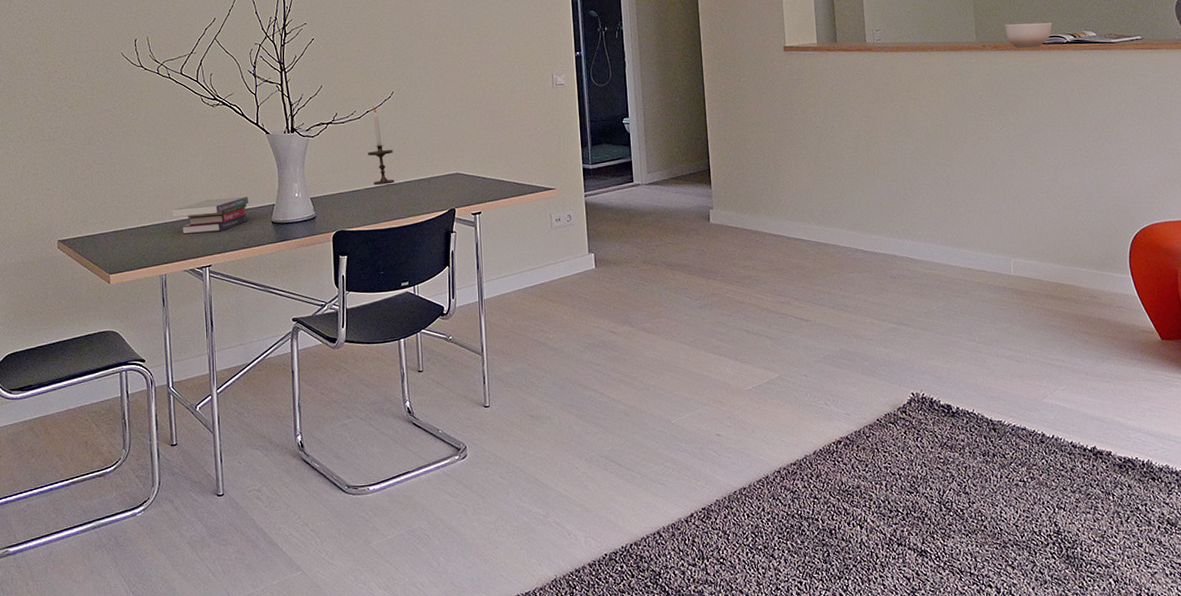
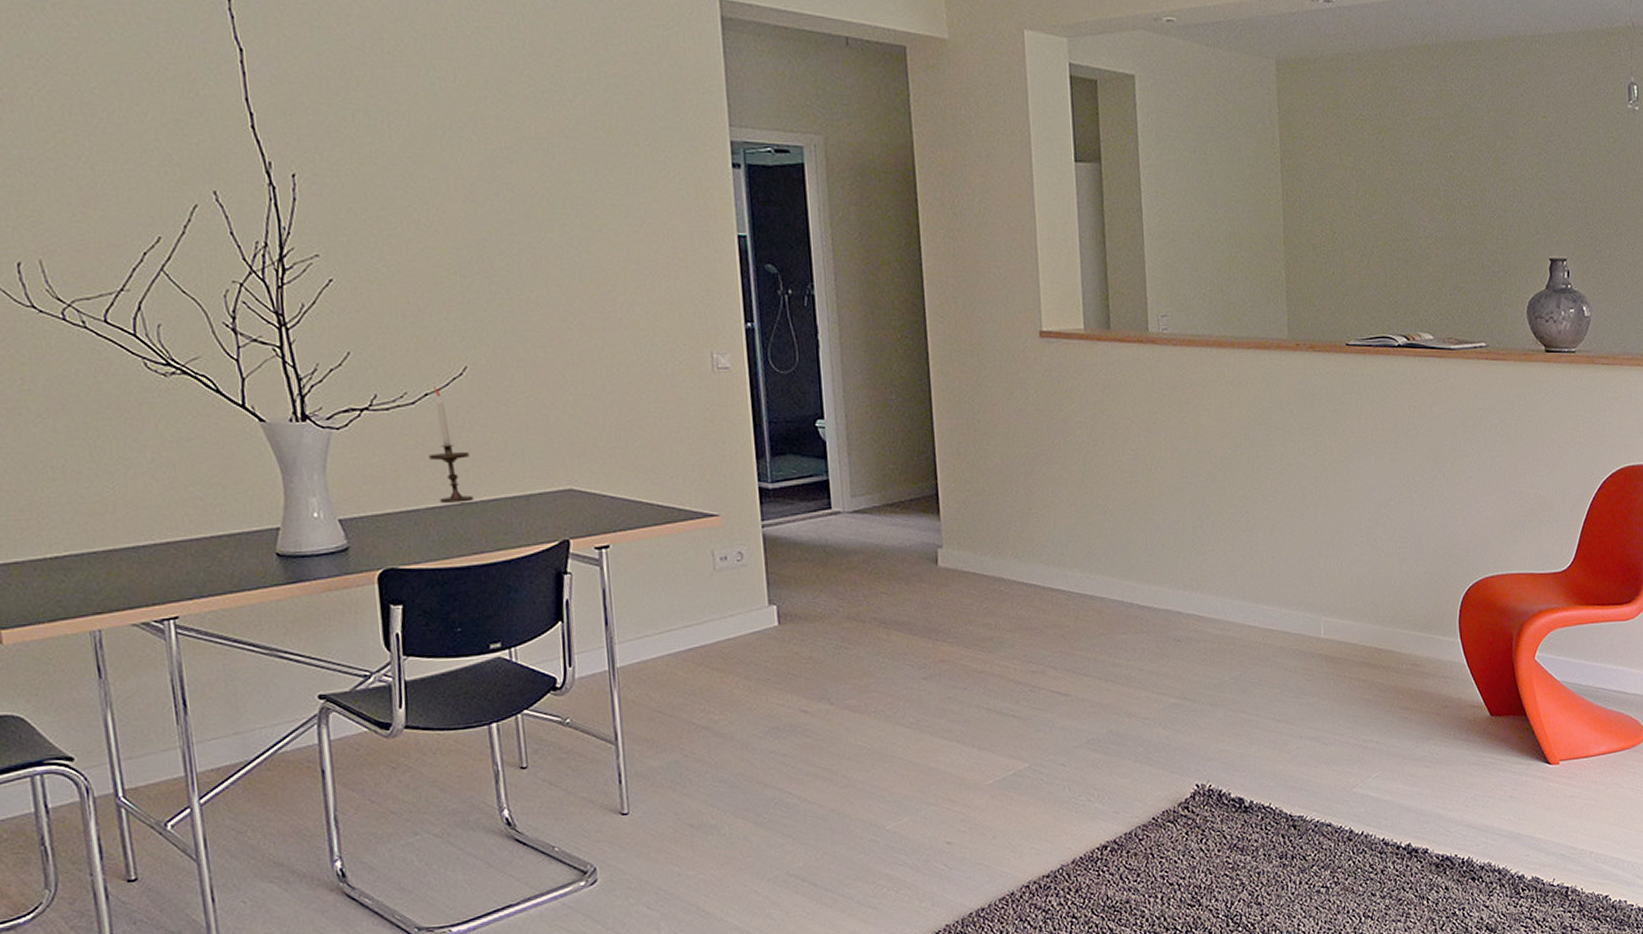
books: present [172,196,248,235] -> none [104,514,236,571]
bowl: present [1003,22,1053,48] -> none [1322,317,1382,351]

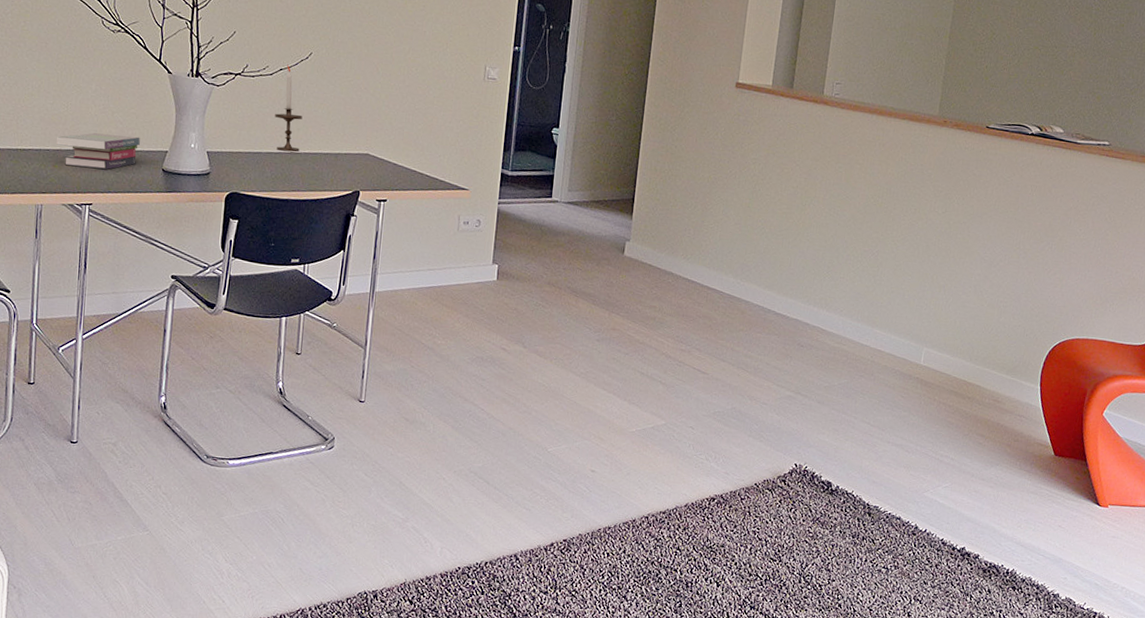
books: none [104,514,236,571] -> present [56,132,140,170]

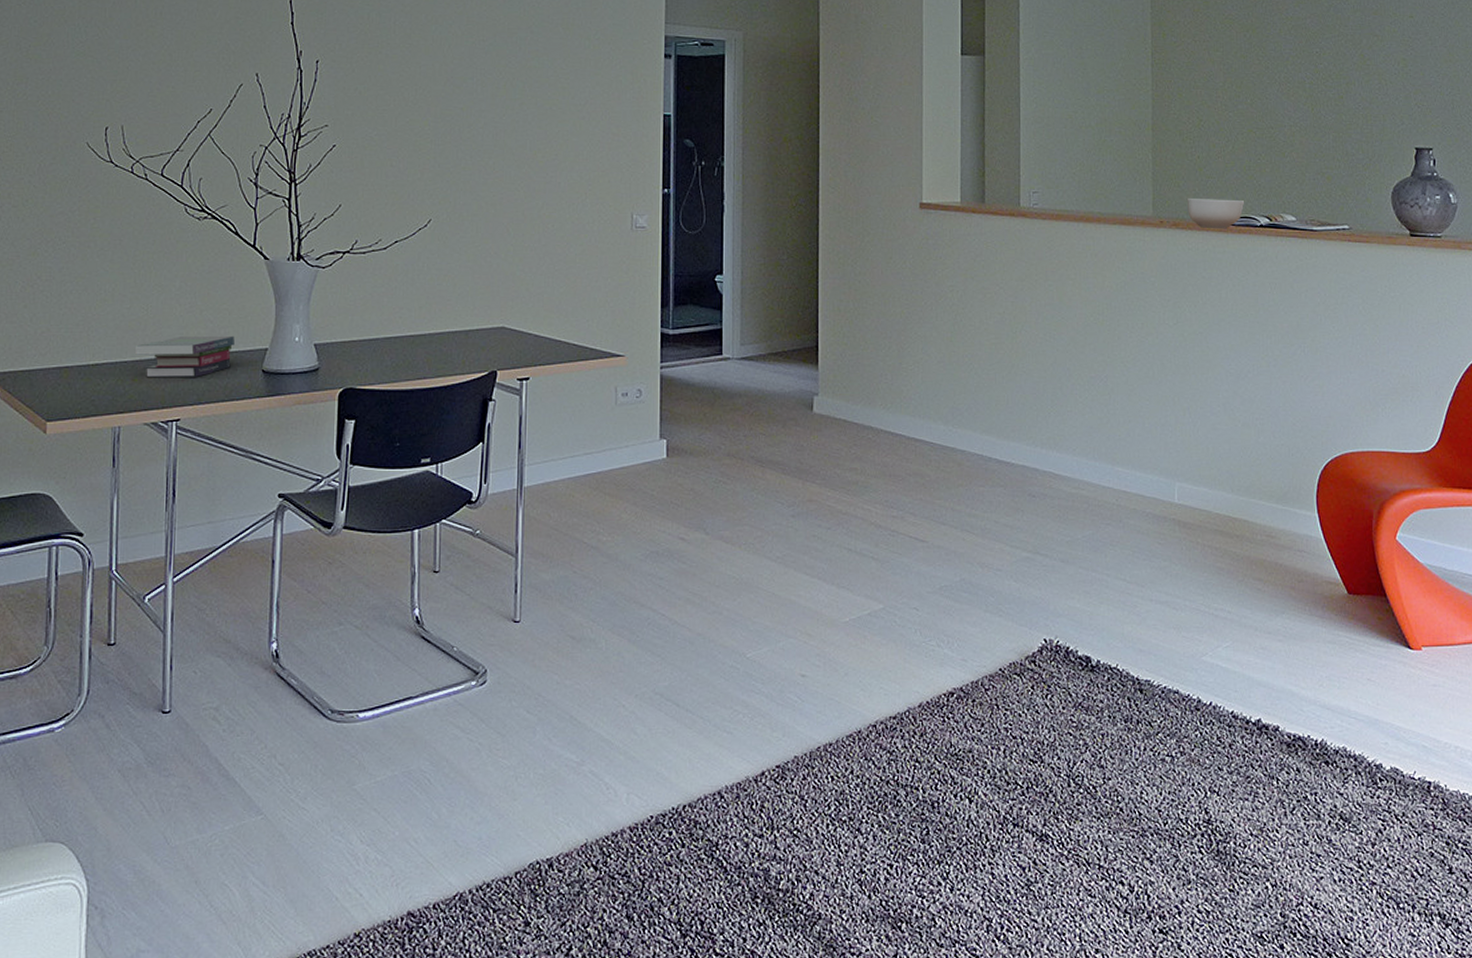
candlestick: present [275,64,303,153] -> none [392,235,424,334]
bowl: none [969,102,1021,134] -> present [1186,197,1245,229]

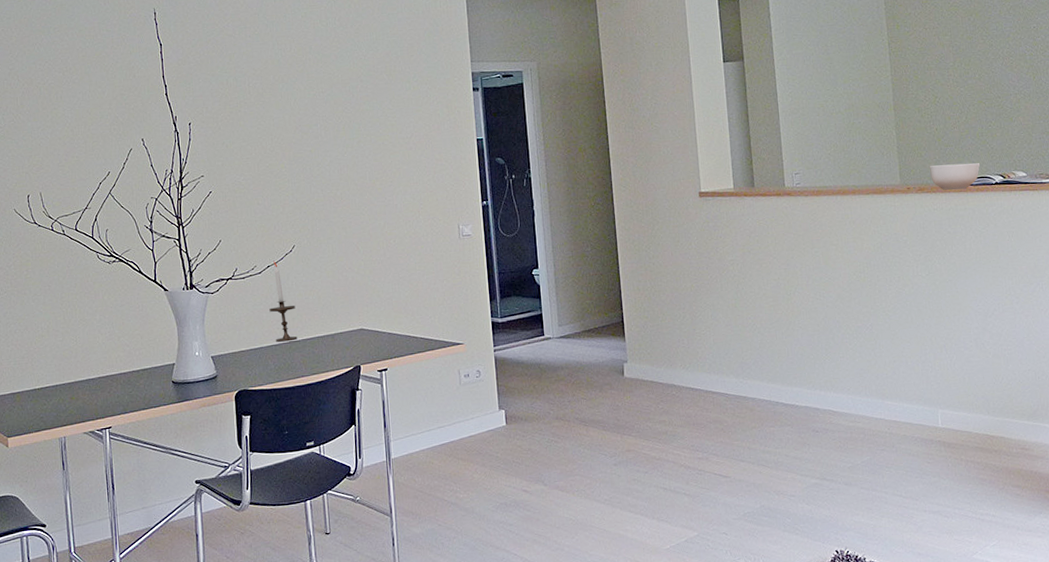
books: present [134,335,235,378] -> none [69,355,148,396]
candlestick: none [392,235,424,334] -> present [269,260,298,342]

